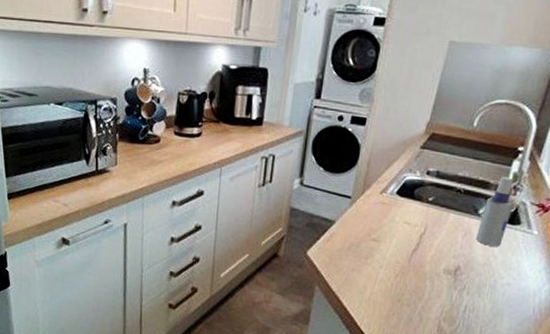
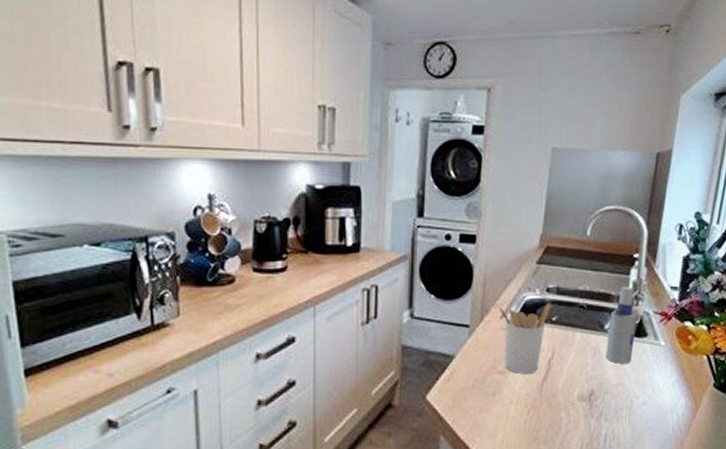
utensil holder: none [379,183,431,245] -> present [498,303,552,374]

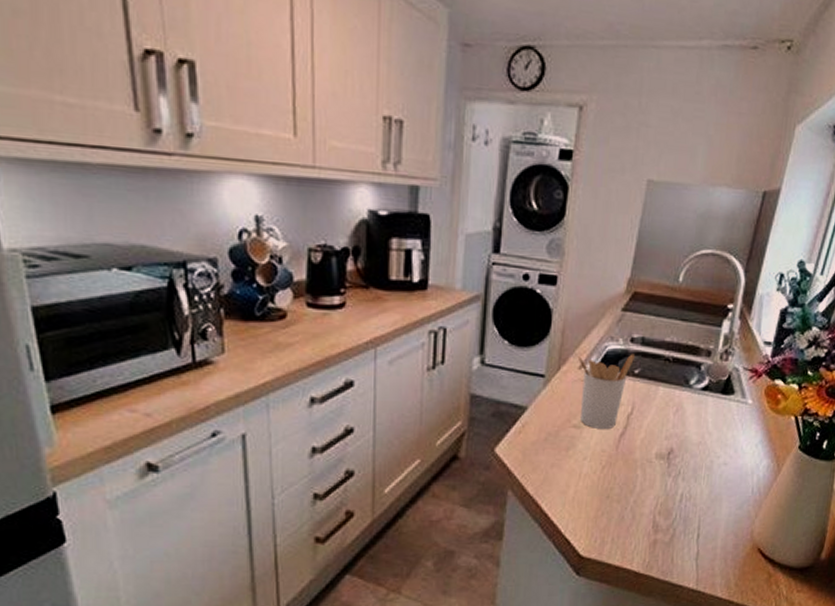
spray bottle: present [606,286,637,364] -> none [689,339,726,422]

